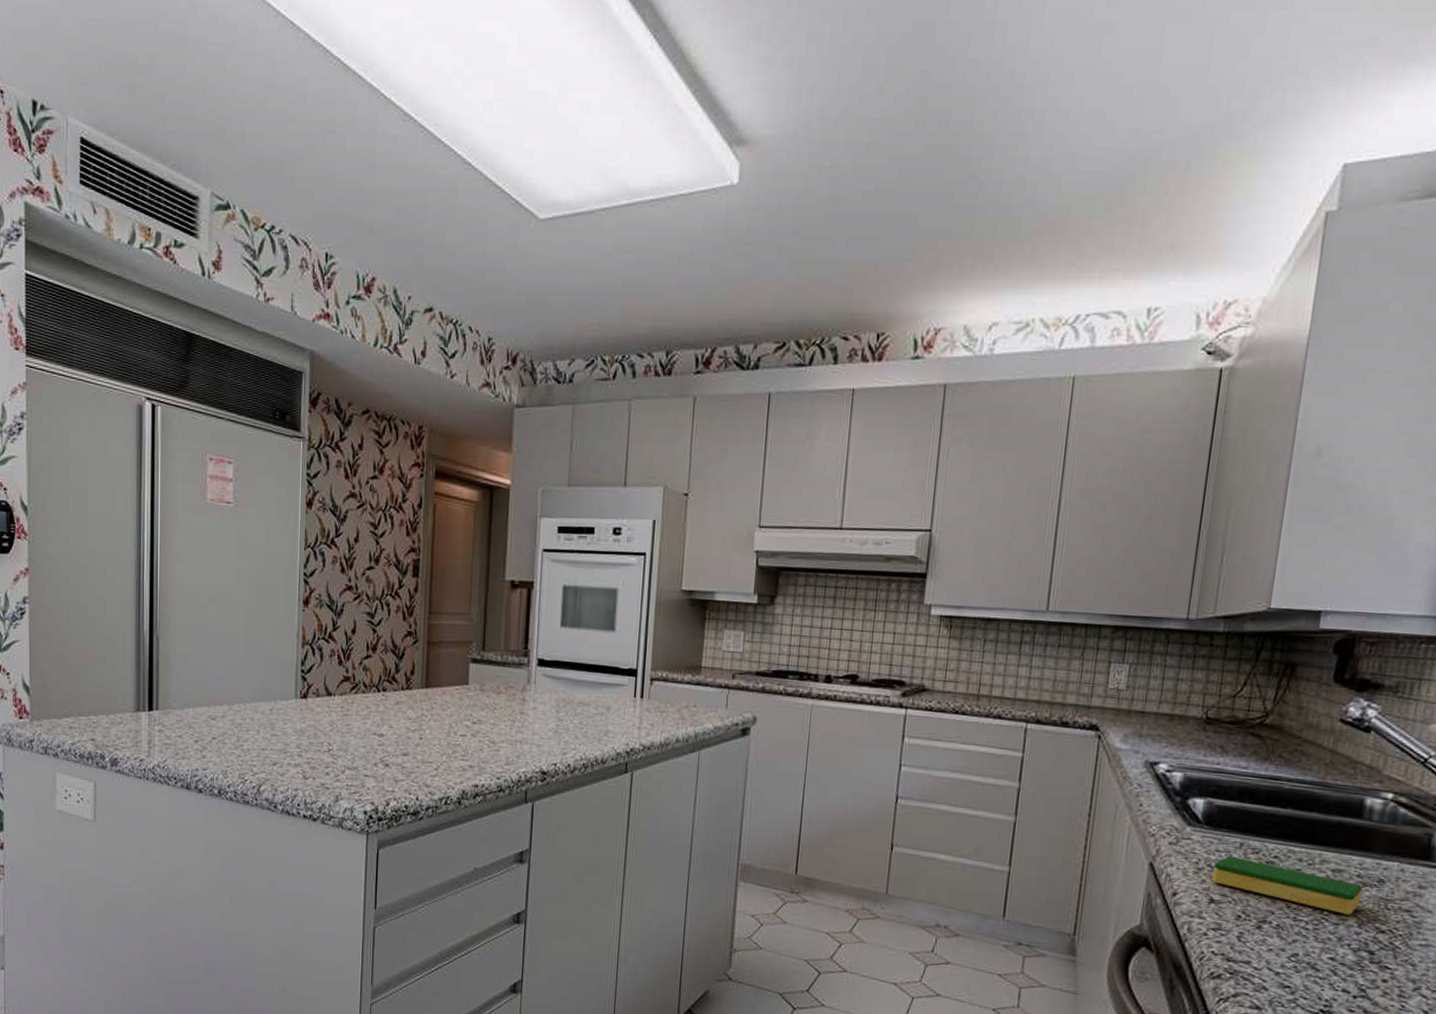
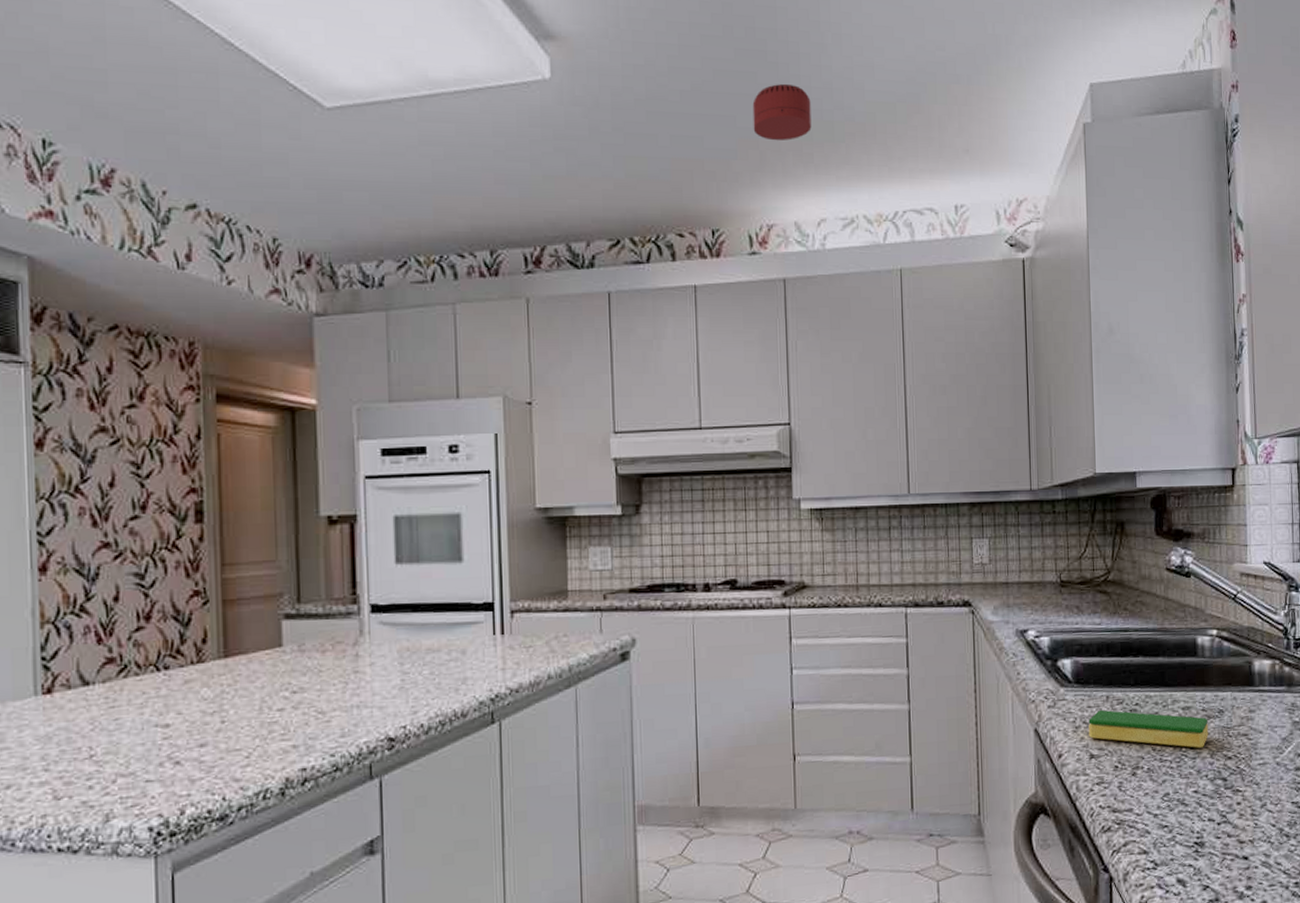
smoke detector: none [933,179,1000,241] -> present [752,83,812,141]

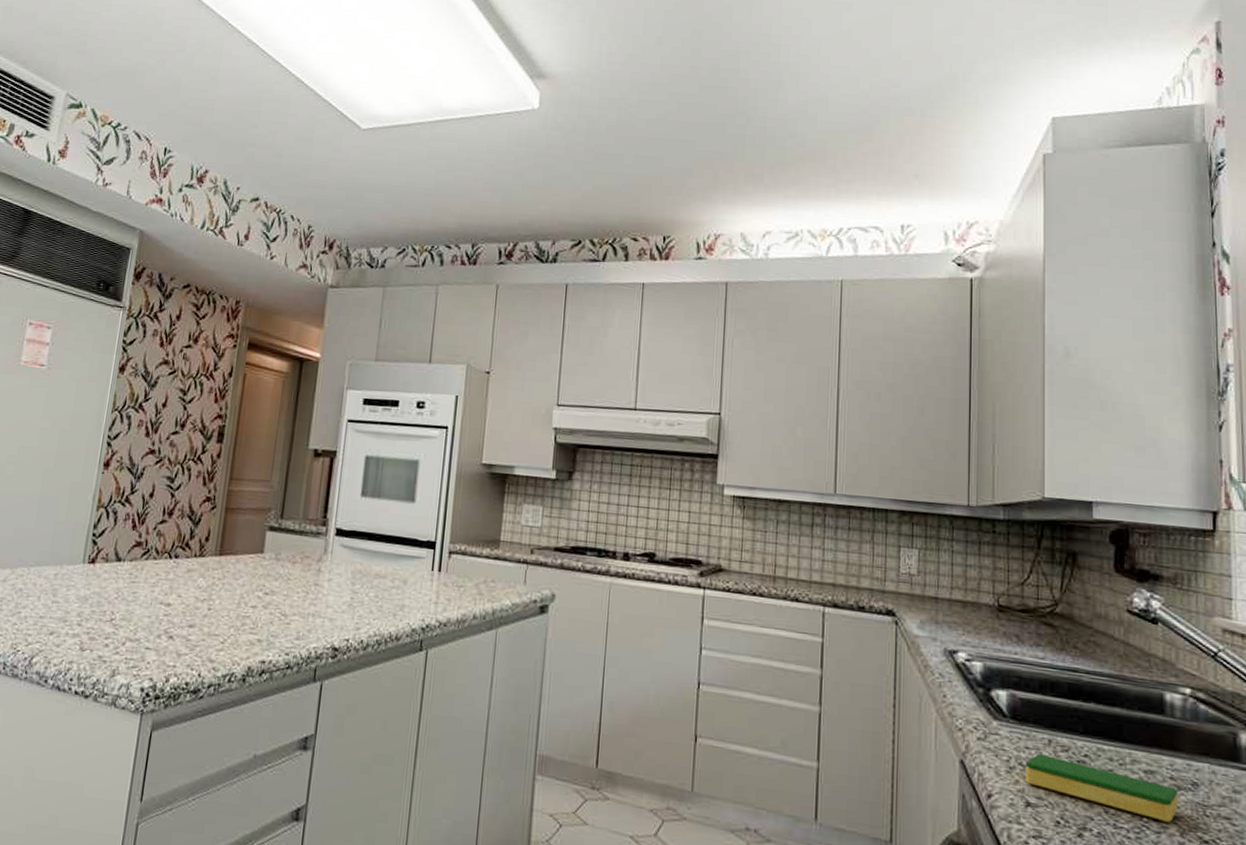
smoke detector: present [752,83,812,141] -> none [709,114,765,163]

